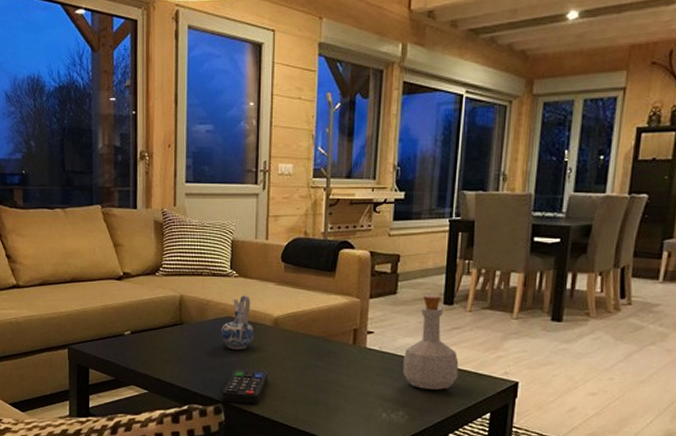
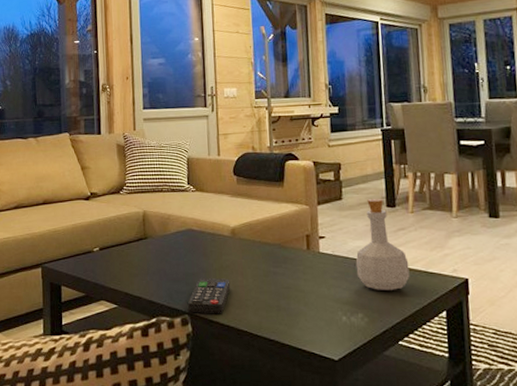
ceramic pitcher: present [221,295,255,350] -> none [183,208,215,260]

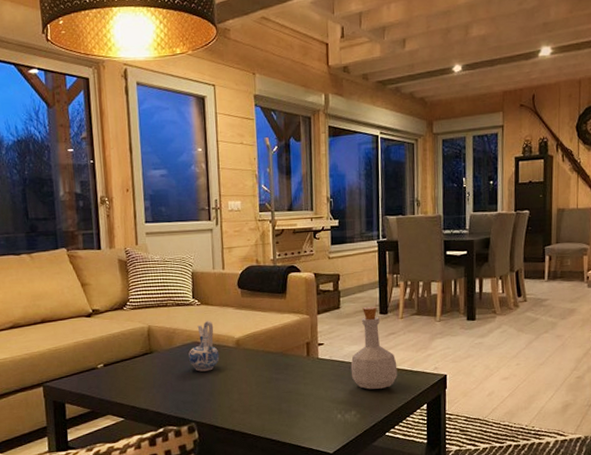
ceramic pitcher: none [183,208,215,260] -> present [189,321,220,372]
remote control: present [187,277,231,314] -> none [194,387,235,421]

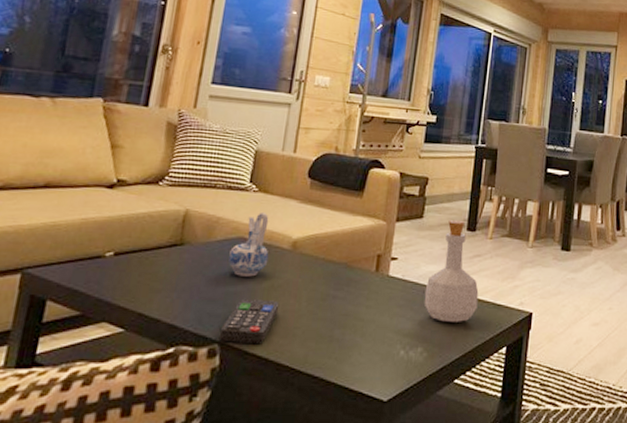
remote control: none [194,387,235,421] -> present [218,298,280,345]

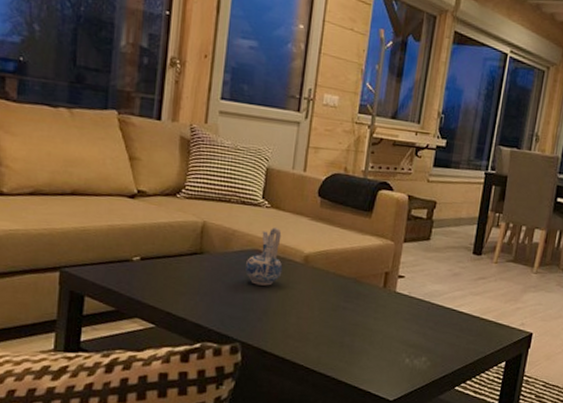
remote control: present [218,298,280,345] -> none [239,304,294,346]
bottle: present [424,219,479,322] -> none [428,243,482,337]

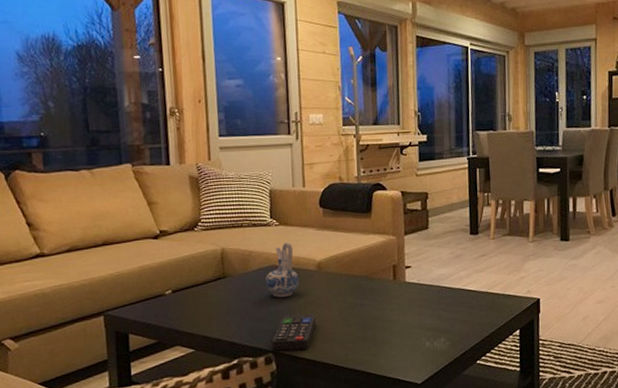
remote control: none [239,304,294,346] -> present [271,313,317,351]

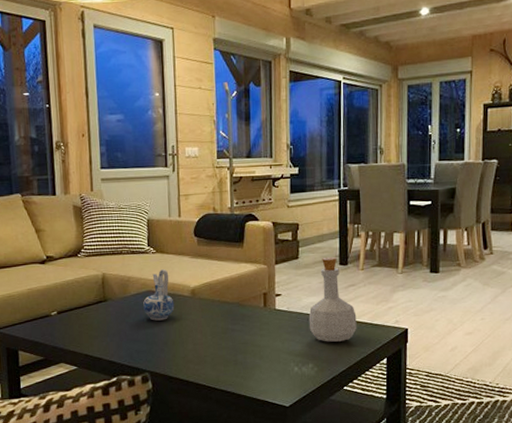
remote control: present [271,313,317,351] -> none [148,336,190,371]
bottle: none [439,226,489,315] -> present [308,256,357,342]

